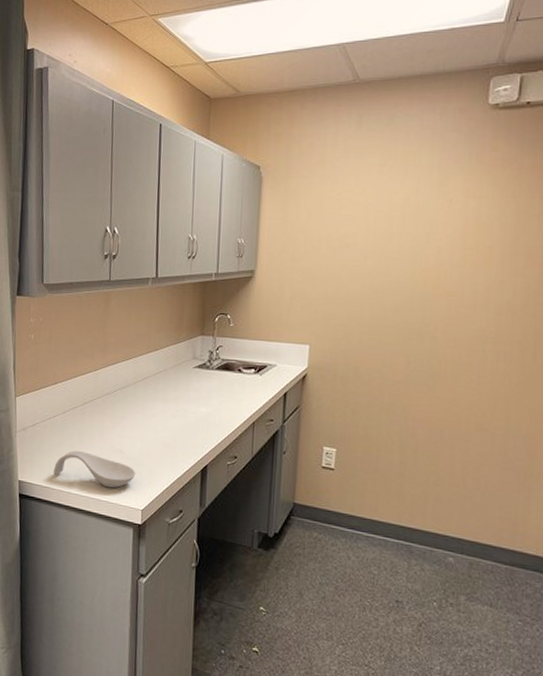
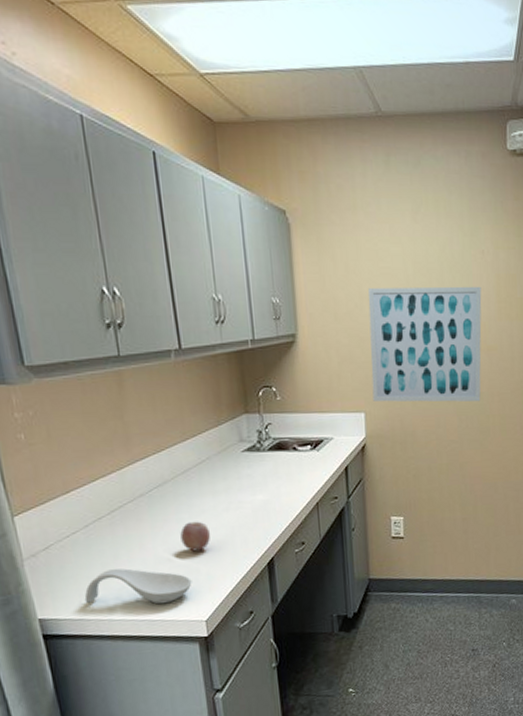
fruit: none [133,421,158,448] -> present [180,521,211,552]
wall art: none [319,233,446,346] -> present [368,286,482,402]

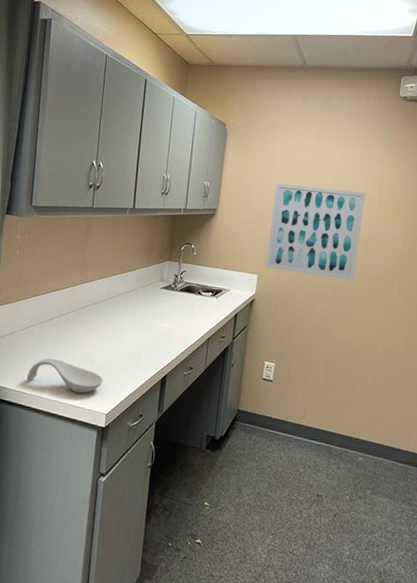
fruit: present [180,521,211,552] -> none [102,334,125,358]

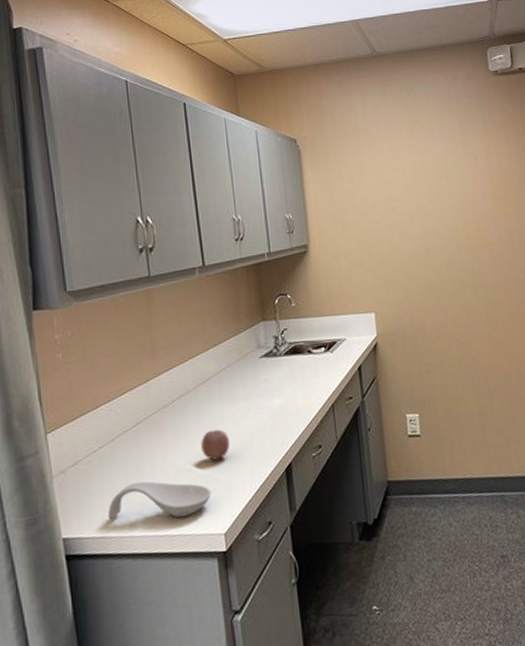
fruit: none [102,334,125,358] -> present [201,429,230,461]
wall art: present [266,183,366,281] -> none [372,188,486,302]

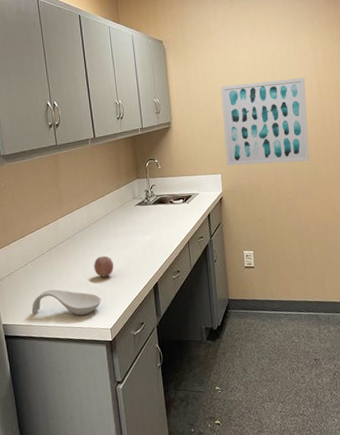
wall art: none [372,188,486,302] -> present [220,77,310,166]

